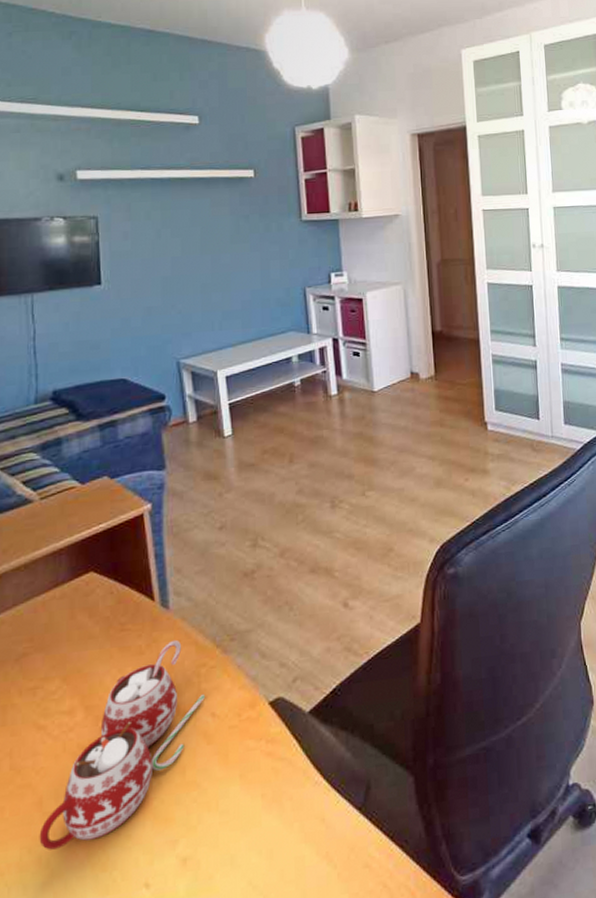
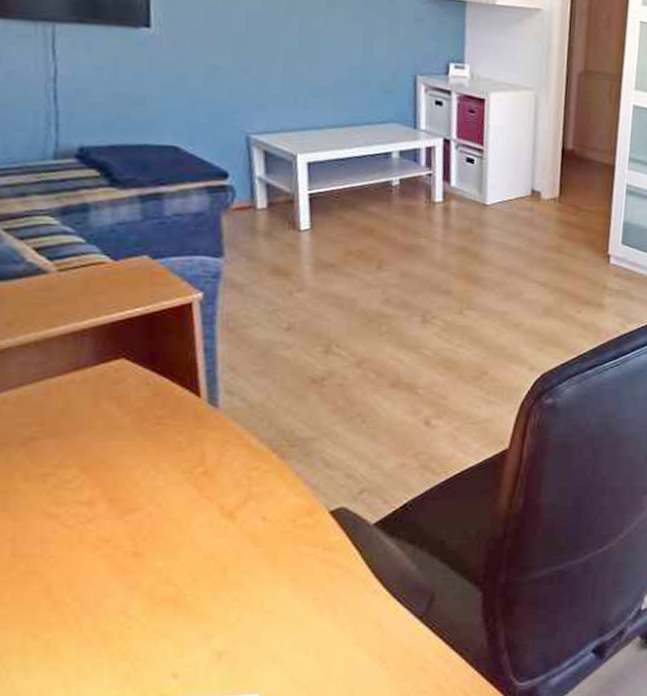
mug: present [39,639,206,850] -> none [46,440,256,637]

